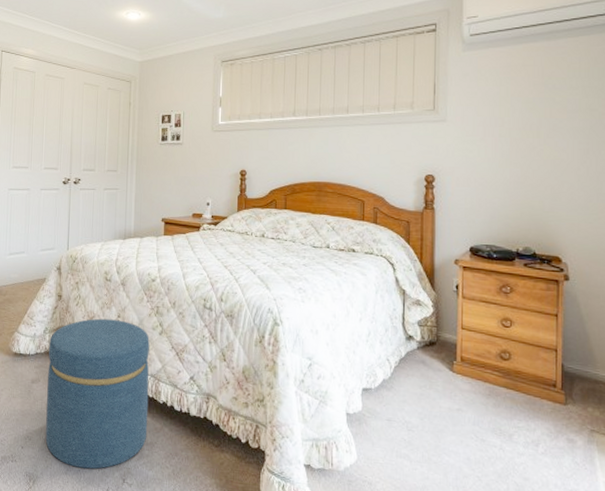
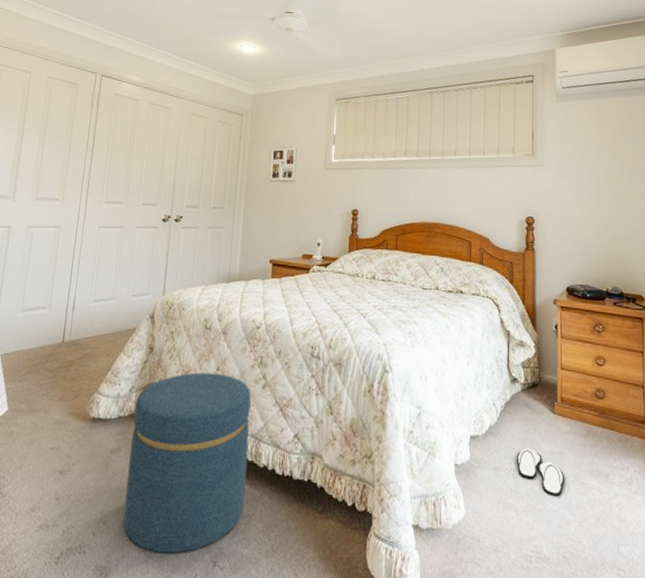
slippers: none [411,403,464,452] -> present [516,449,565,497]

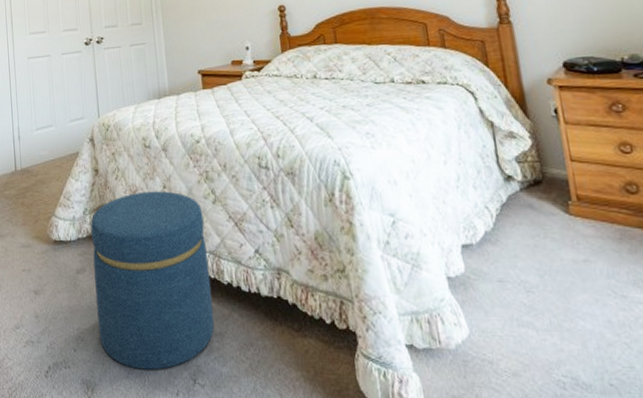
slippers: present [516,449,565,497] -> none [525,257,599,313]

